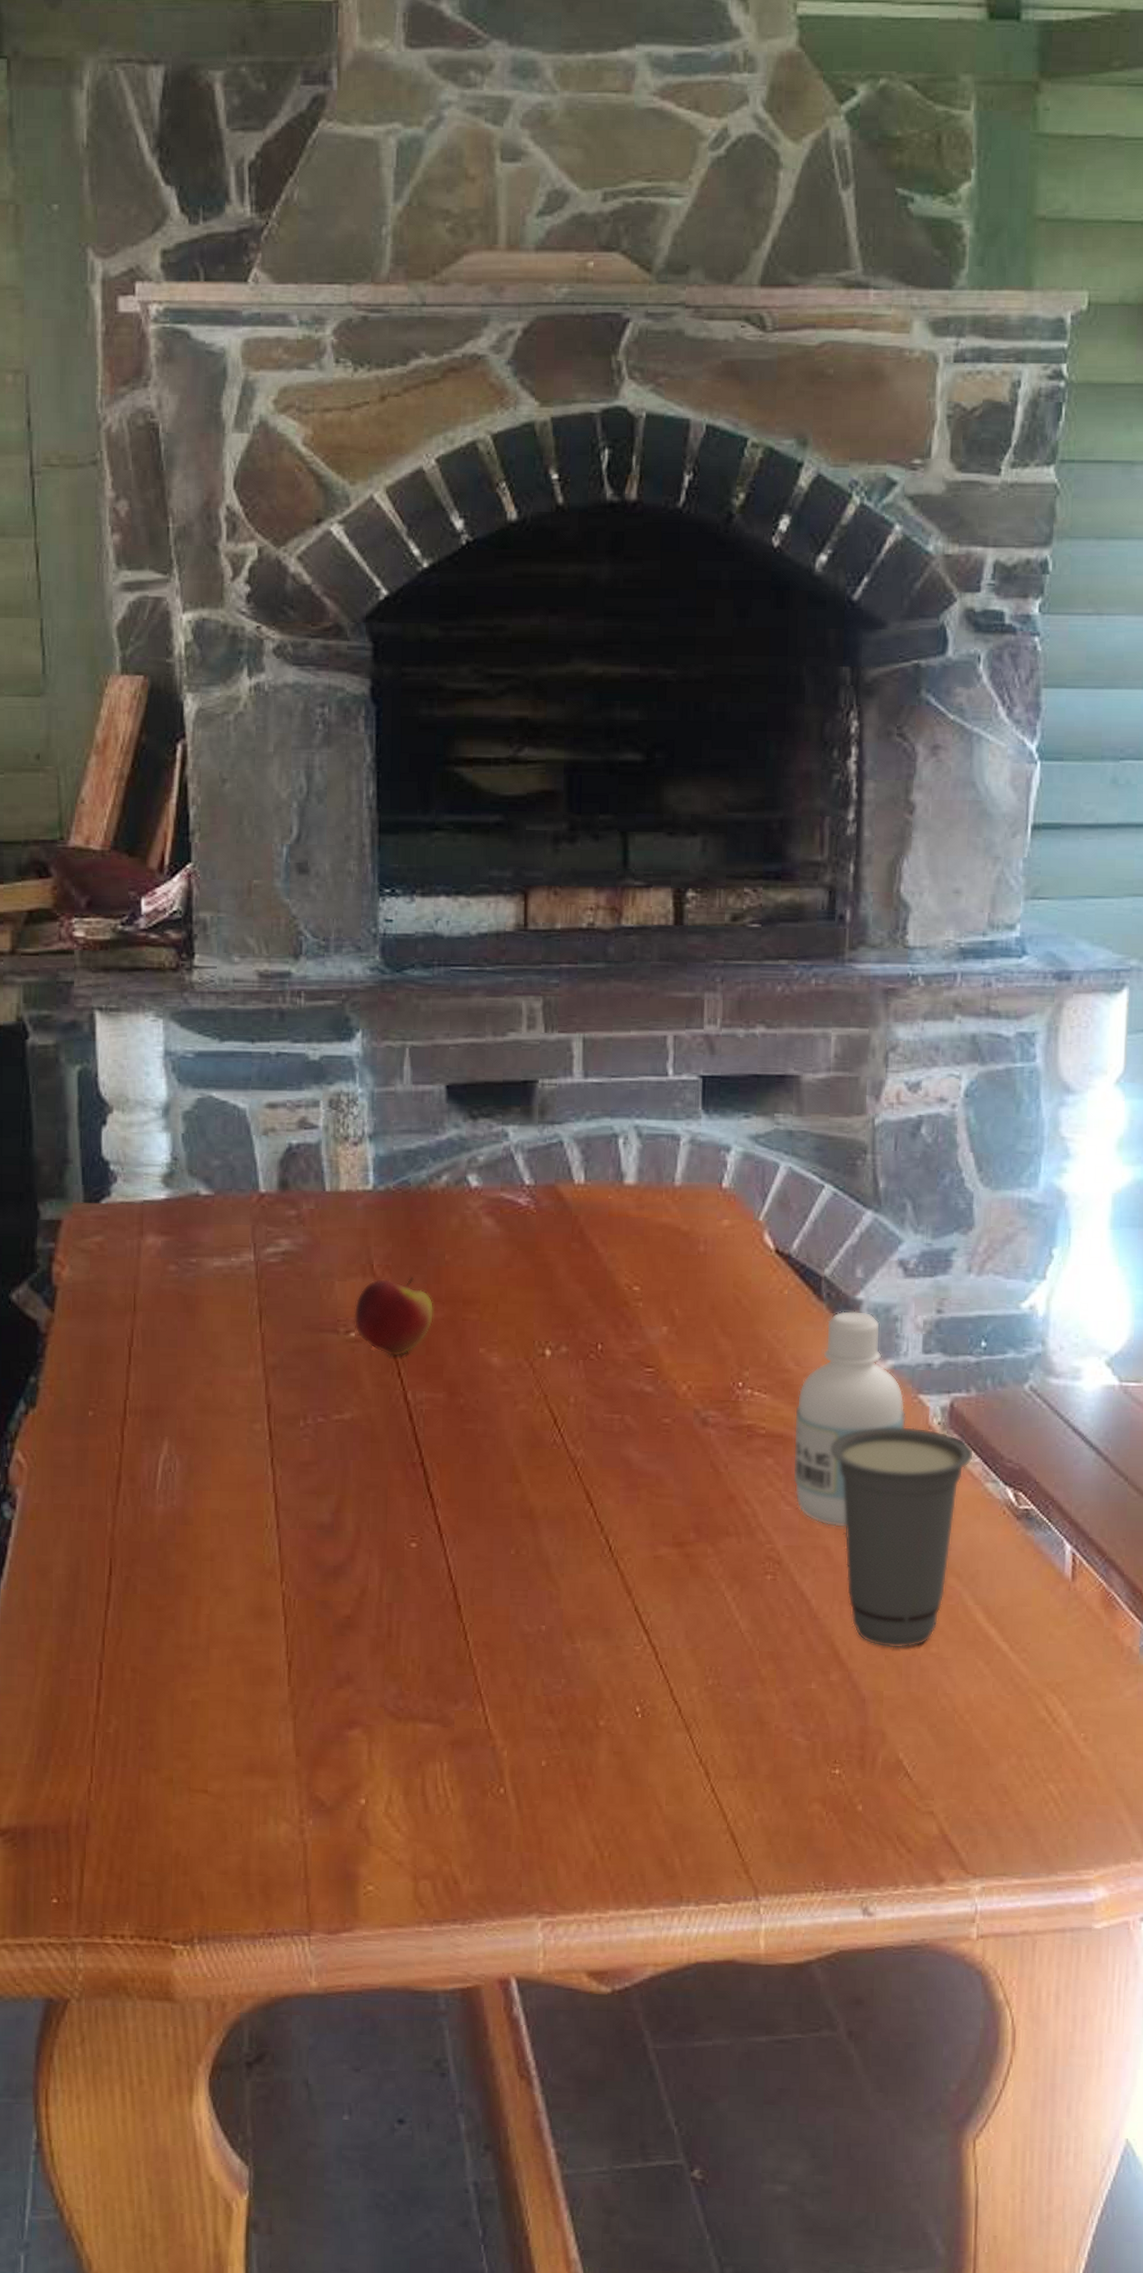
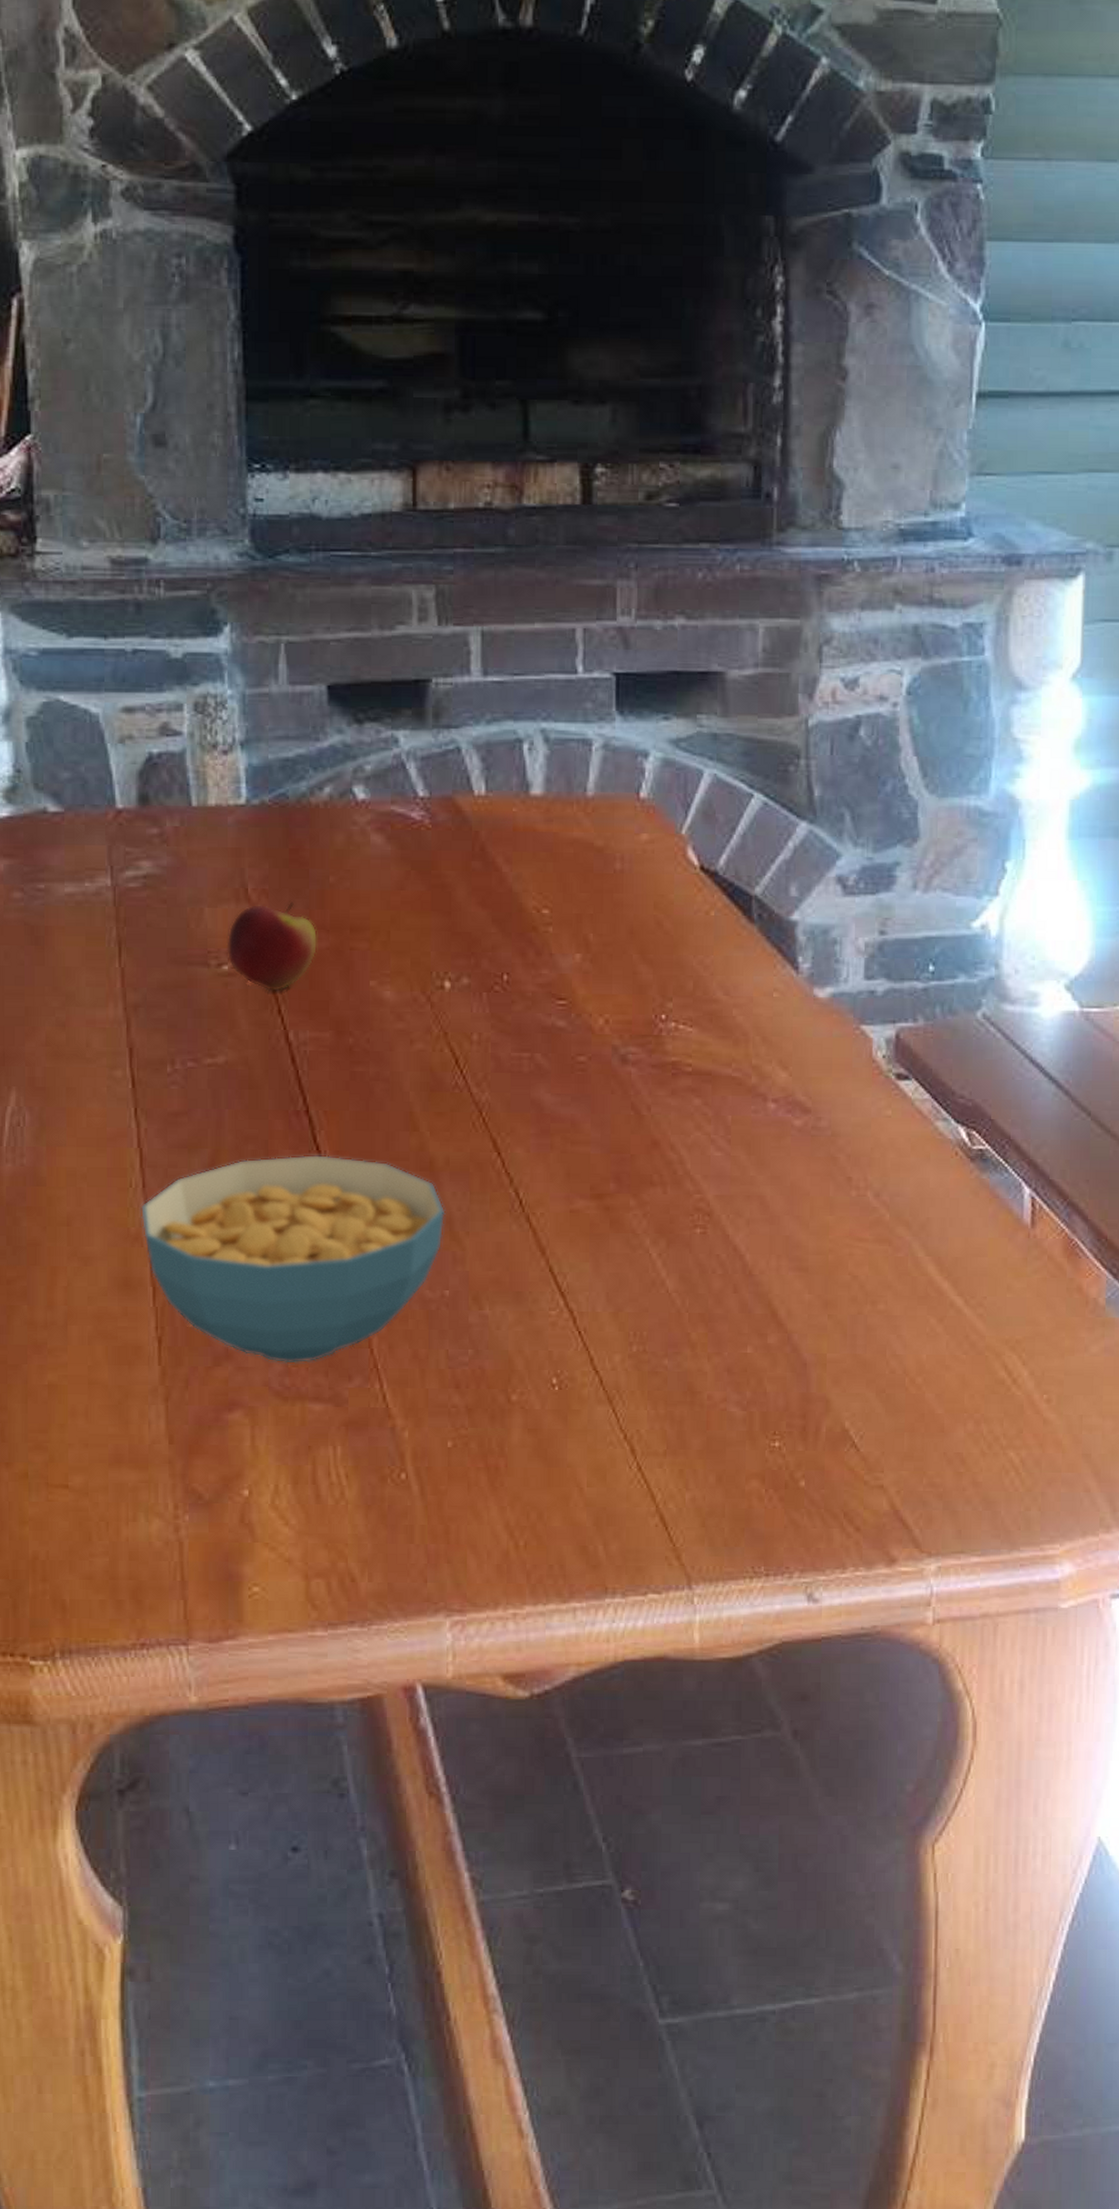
cereal bowl: none [274,1501,543,1688] -> present [140,1154,446,1364]
bottle: present [793,1310,906,1528] -> none [723,933,848,1175]
cup: present [830,1426,974,1648] -> none [764,1060,923,1306]

